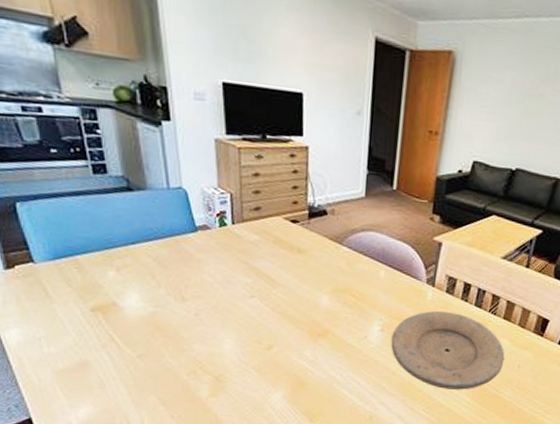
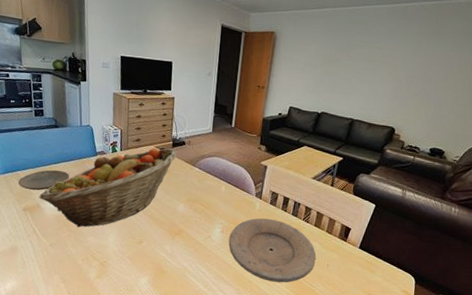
plate: none [78,253,157,283] -> present [18,170,69,191]
fruit basket: none [113,219,316,332] -> present [38,148,177,228]

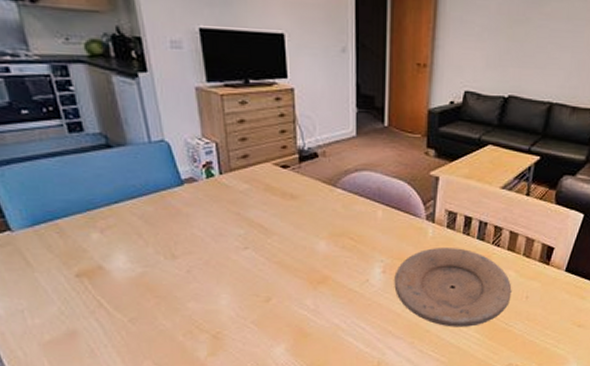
plate: present [18,170,69,191] -> none [59,213,143,246]
fruit basket: present [38,148,177,228] -> none [98,165,307,291]

